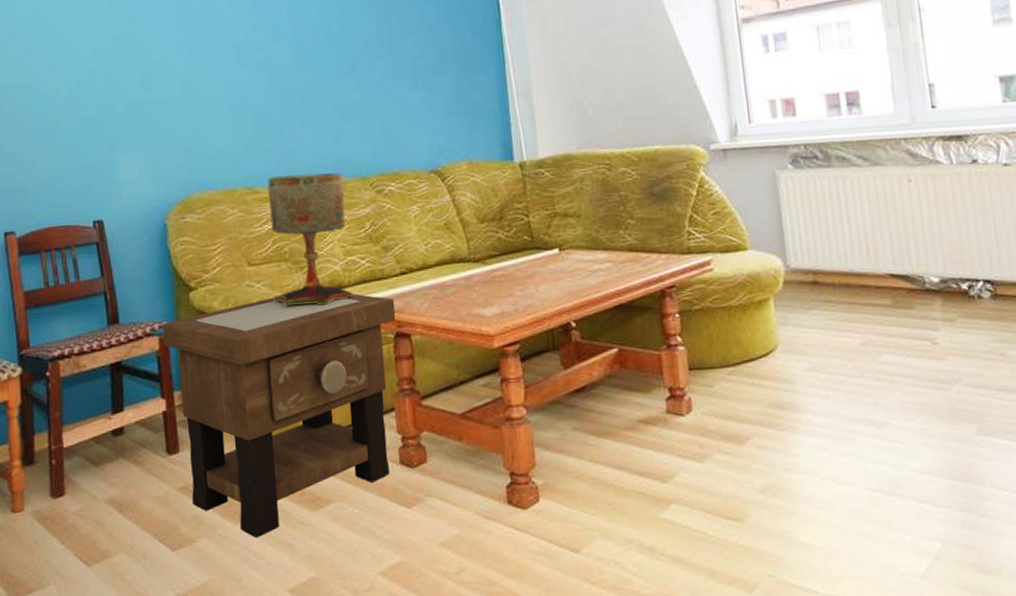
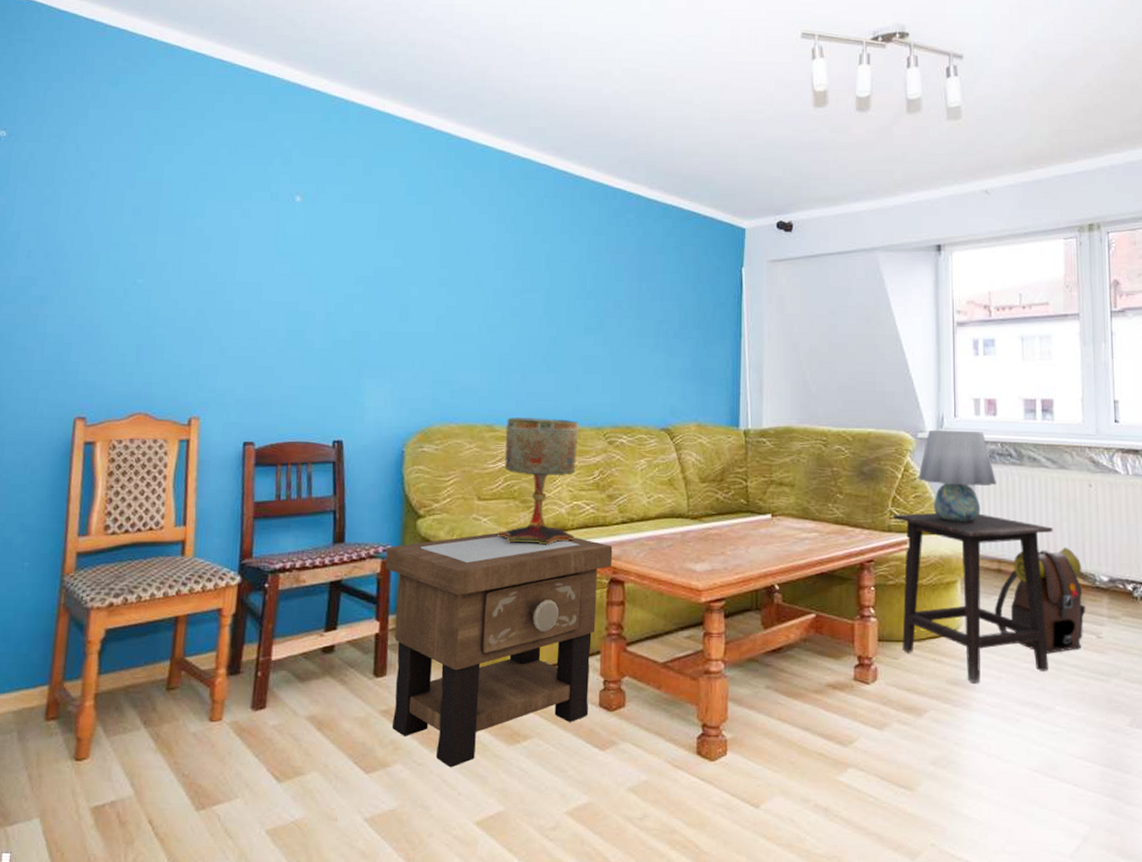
side table: none [691,224,880,405] -> present [893,512,1053,683]
table lamp: none [715,135,803,237] -> present [918,429,996,523]
backpack: none [813,250,917,366] -> present [994,547,1086,654]

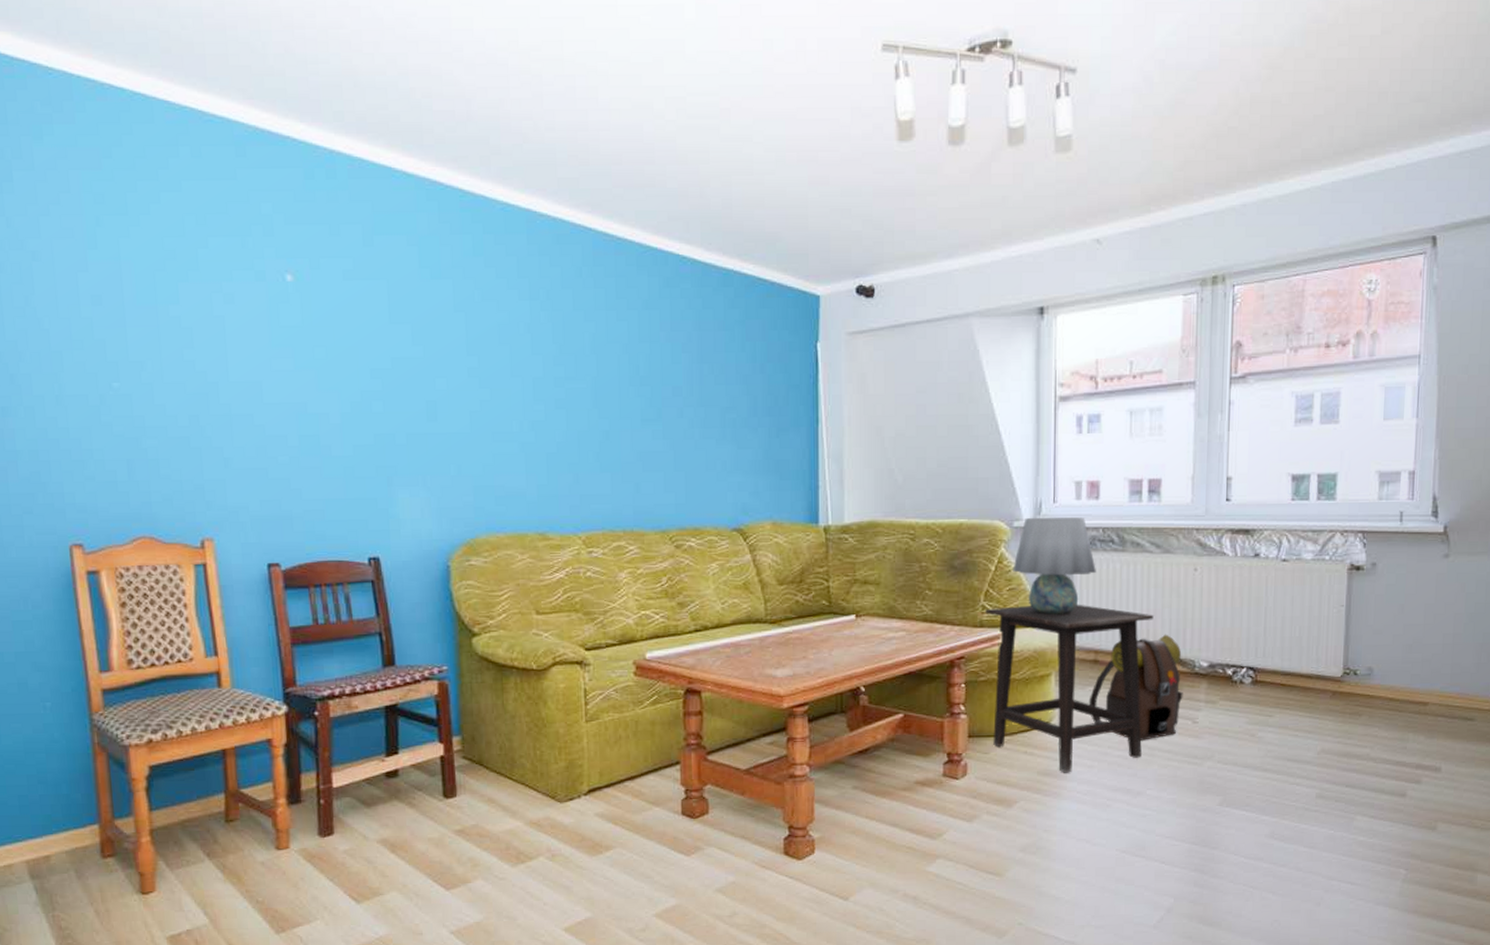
side table: present [385,532,613,768] -> none [442,647,687,880]
table lamp: present [498,417,580,545] -> none [560,523,645,658]

